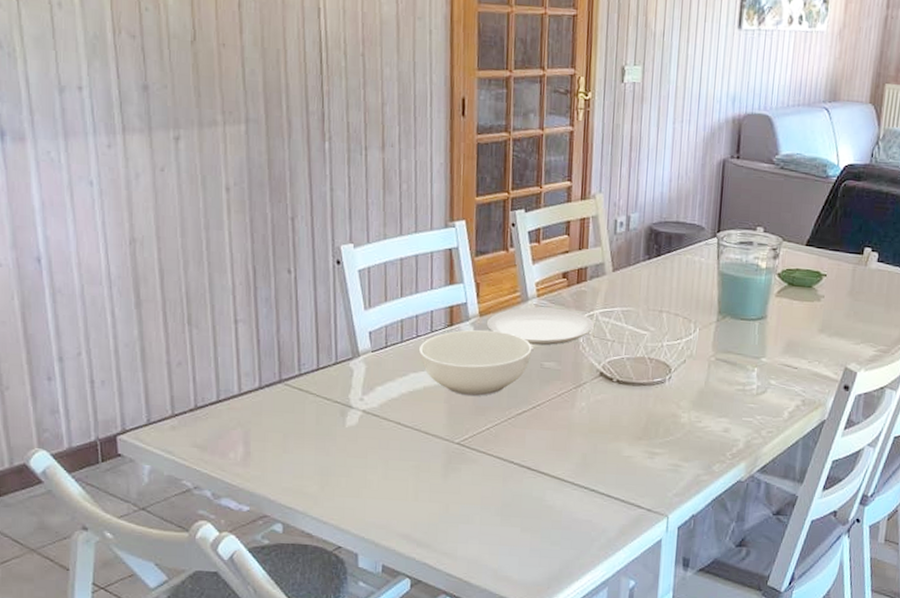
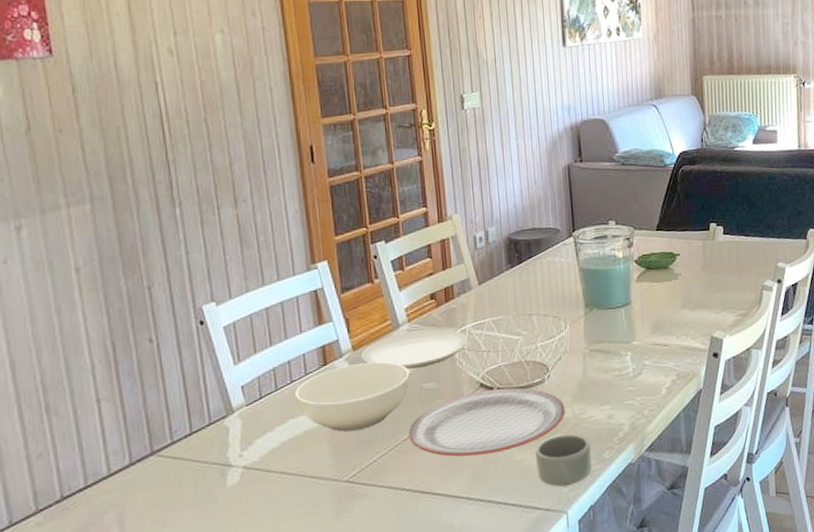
plate: none [523,379,682,444] -> present [408,387,565,457]
mug: none [644,439,702,491] -> present [535,434,592,487]

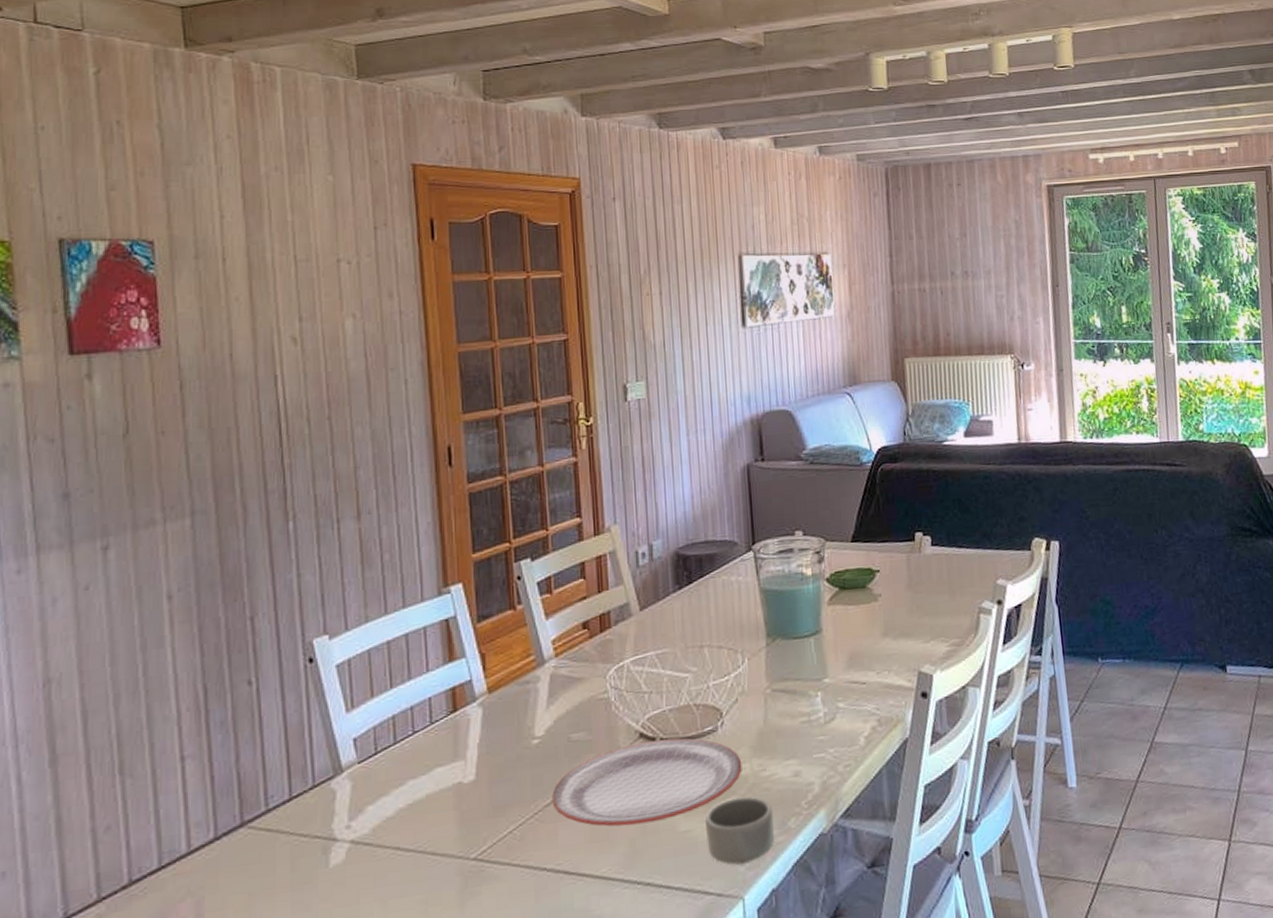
bowl: present [294,361,410,432] -> none [416,706,555,796]
plate: present [361,329,468,369] -> none [498,665,626,716]

